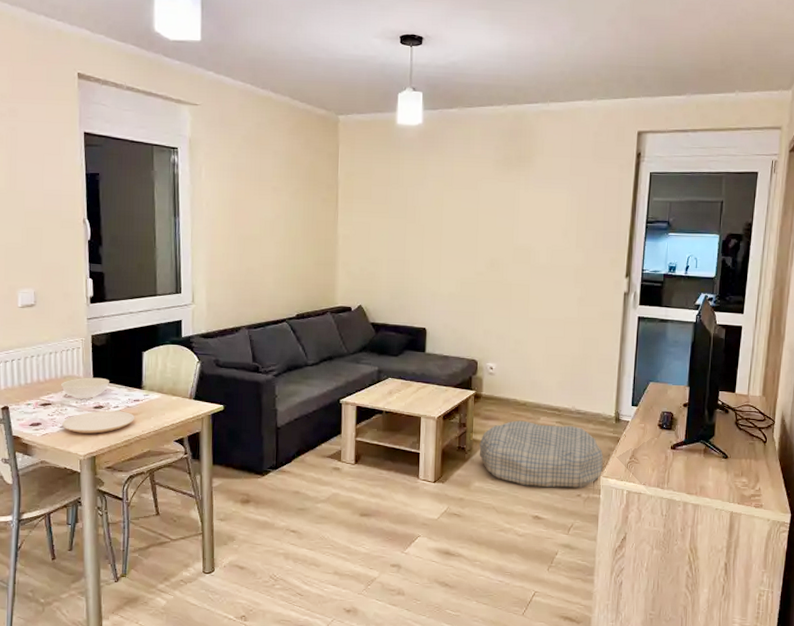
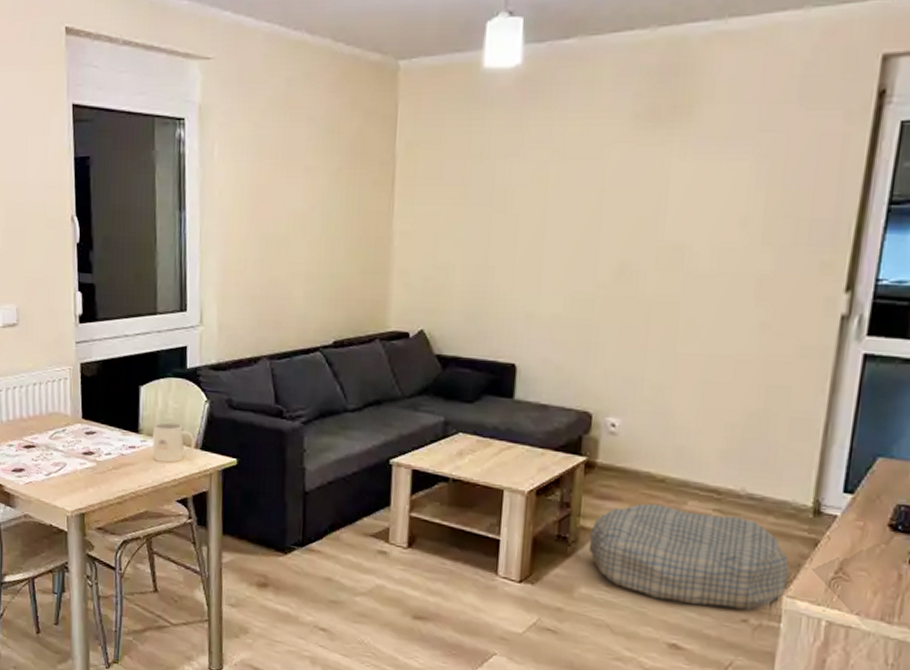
bowl: present [61,377,109,400] -> none [46,415,100,443]
plate: present [62,410,135,434] -> none [47,457,131,486]
mug: none [153,379,190,412] -> present [152,422,196,463]

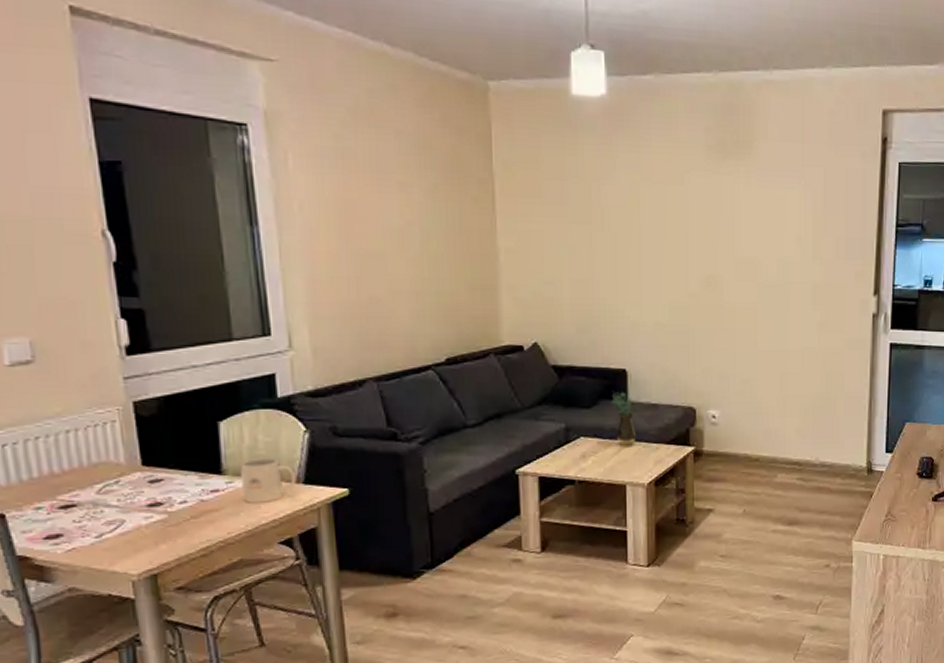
vase: none [495,386,521,450] -> present [611,391,637,448]
dog bed: present [588,503,789,610] -> none [703,480,854,561]

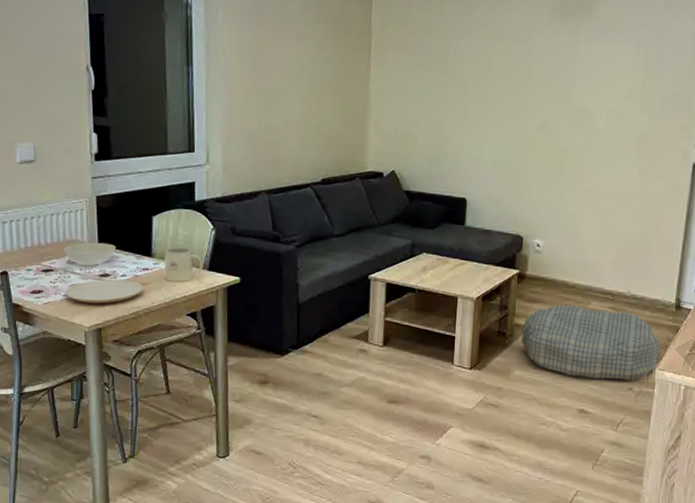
bowl: none [90,462,169,495] -> present [64,242,116,267]
plate: none [98,507,215,544] -> present [65,279,144,304]
vase: present [611,391,637,448] -> none [451,216,470,265]
dog bed: none [703,480,854,561] -> present [521,304,660,381]

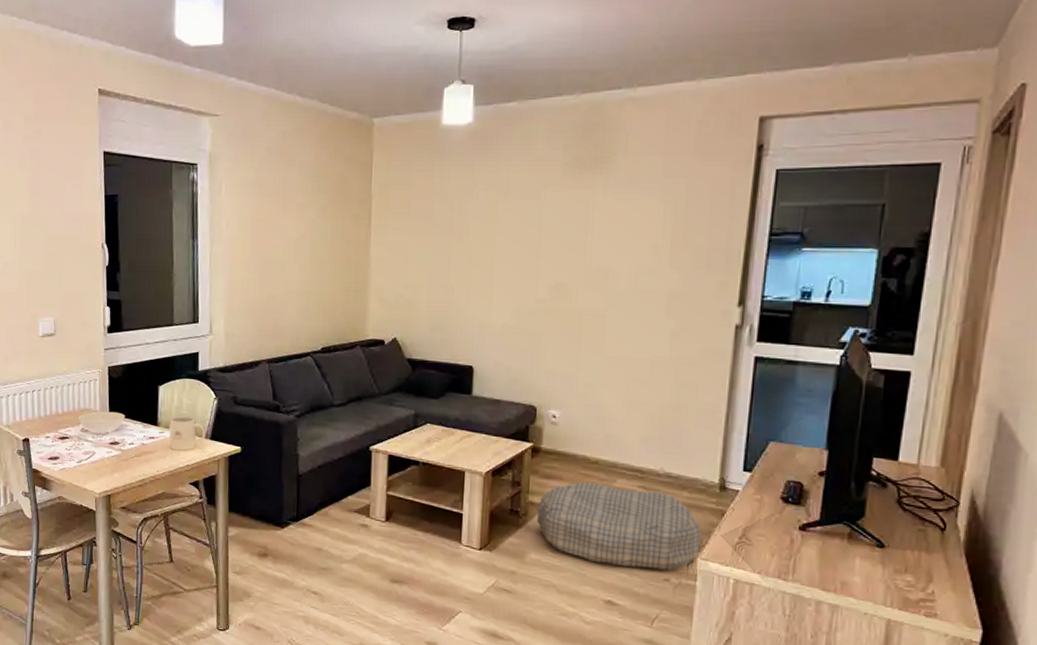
plate: present [65,279,144,304] -> none [79,447,150,471]

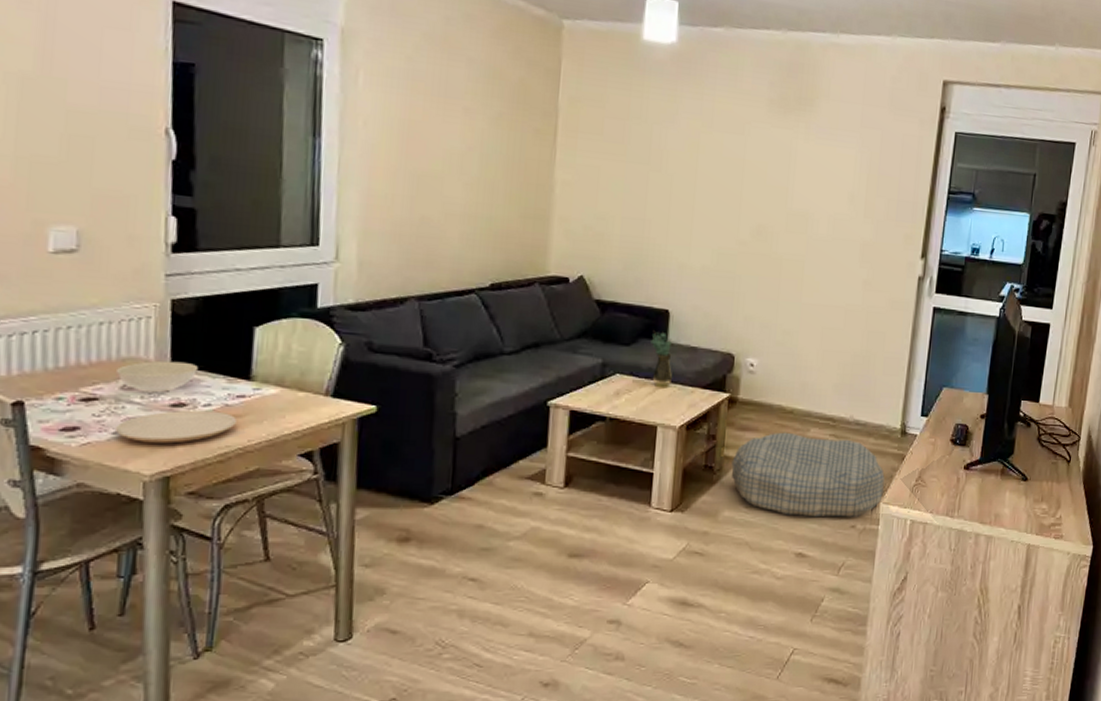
plate: none [79,447,150,471] -> present [116,409,238,444]
mug: present [168,416,206,451] -> none [268,367,326,414]
vase: none [457,385,478,438] -> present [650,330,673,389]

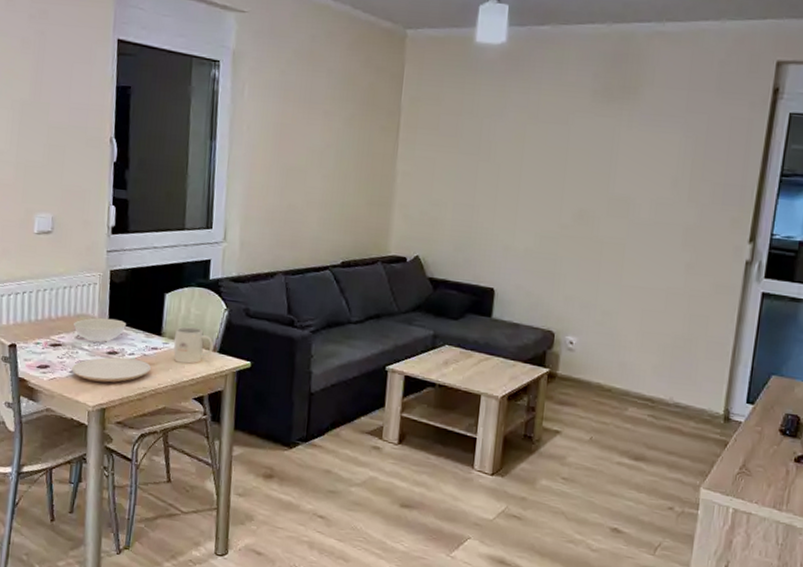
mug: none [268,367,326,414] -> present [173,326,214,364]
vase: present [650,330,673,389] -> none [477,307,497,361]
dog bed: present [731,432,885,517] -> none [548,409,705,499]

